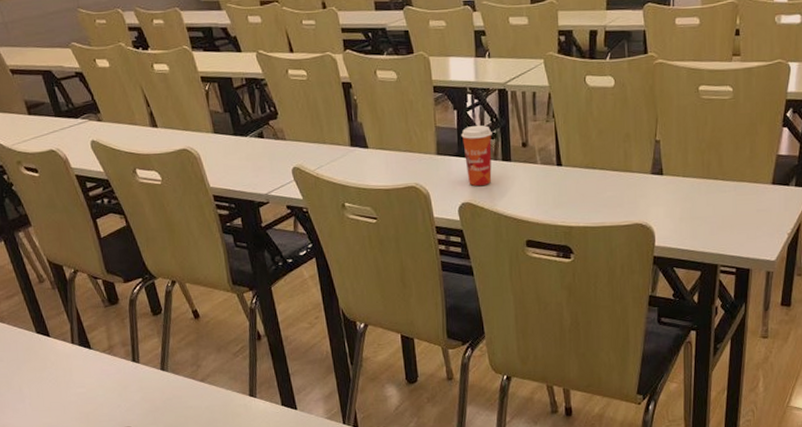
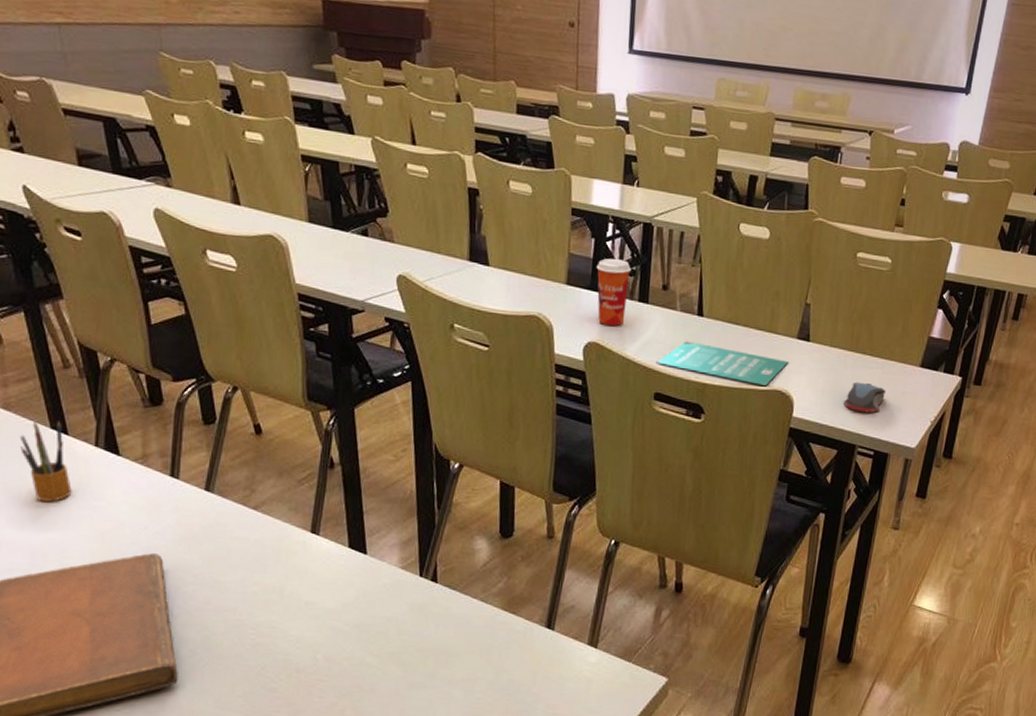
pencil box: none [13,326,59,393] -> present [19,421,72,502]
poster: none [524,190,646,221] -> present [656,342,789,385]
computer mouse: none [702,205,742,234] -> present [844,382,887,413]

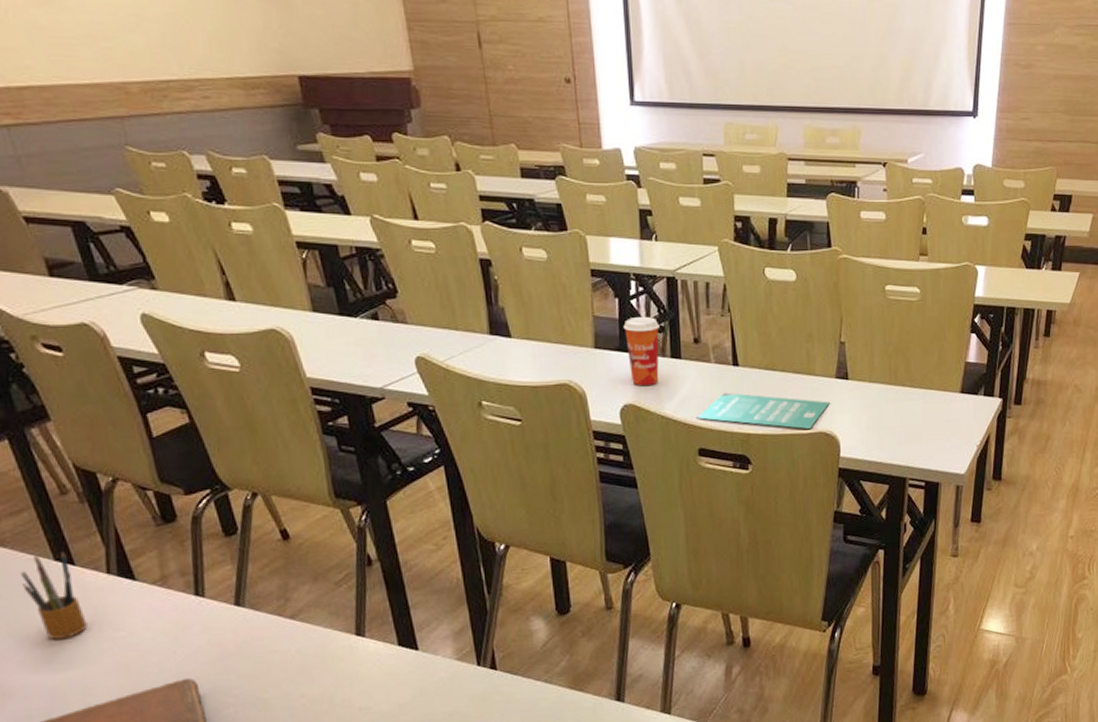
computer mouse: present [844,382,887,413] -> none [890,414,930,445]

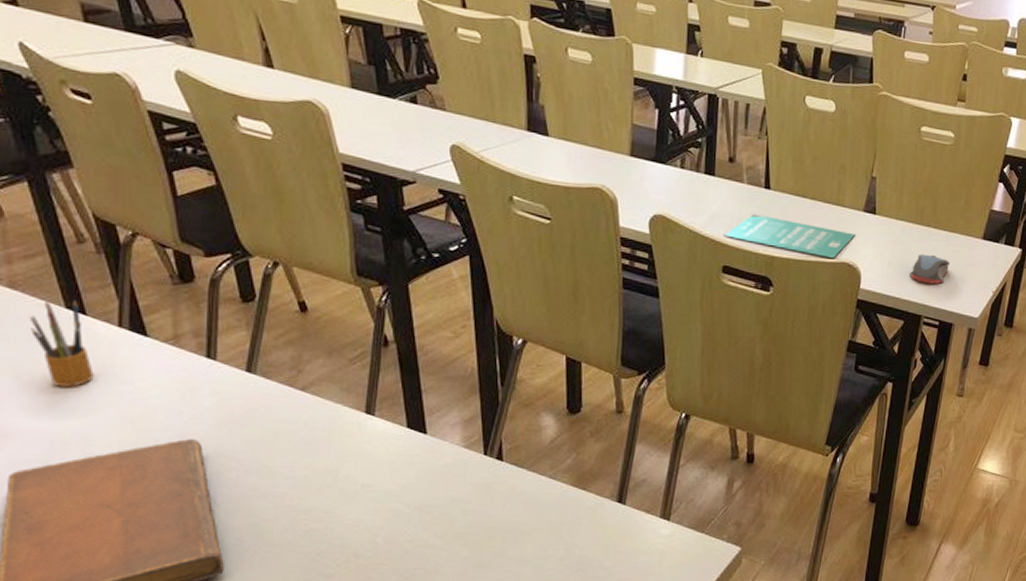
paper cup: present [623,317,660,386] -> none [661,130,697,199]
computer mouse: none [890,414,930,445] -> present [910,254,950,285]

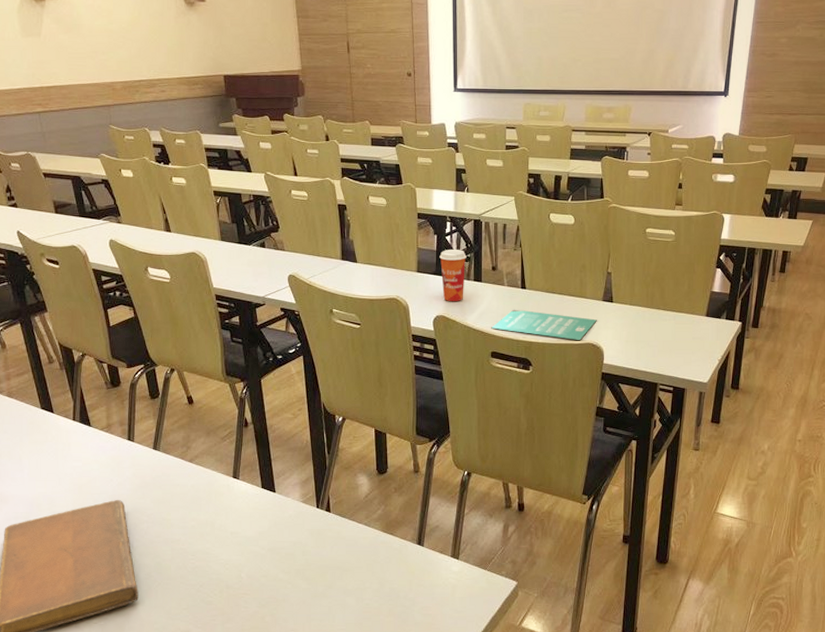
pencil box: present [28,300,94,387] -> none [19,403,57,464]
paper cup: none [661,130,697,199] -> present [439,250,467,302]
computer mouse: present [910,254,950,285] -> none [645,332,679,357]

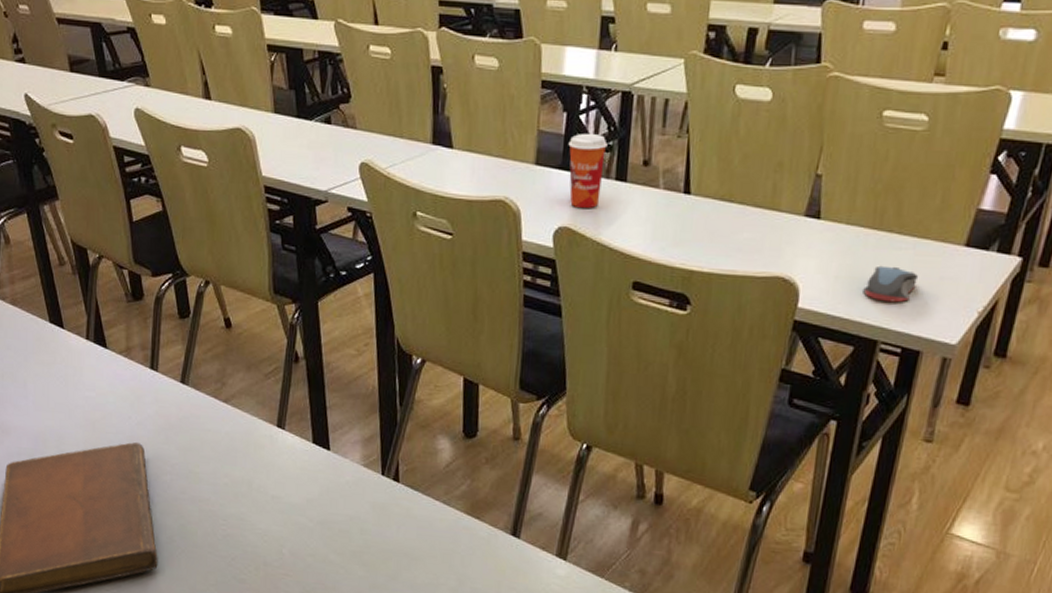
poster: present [491,310,597,340] -> none [635,224,794,272]
computer mouse: none [645,332,679,357] -> present [863,265,919,303]

